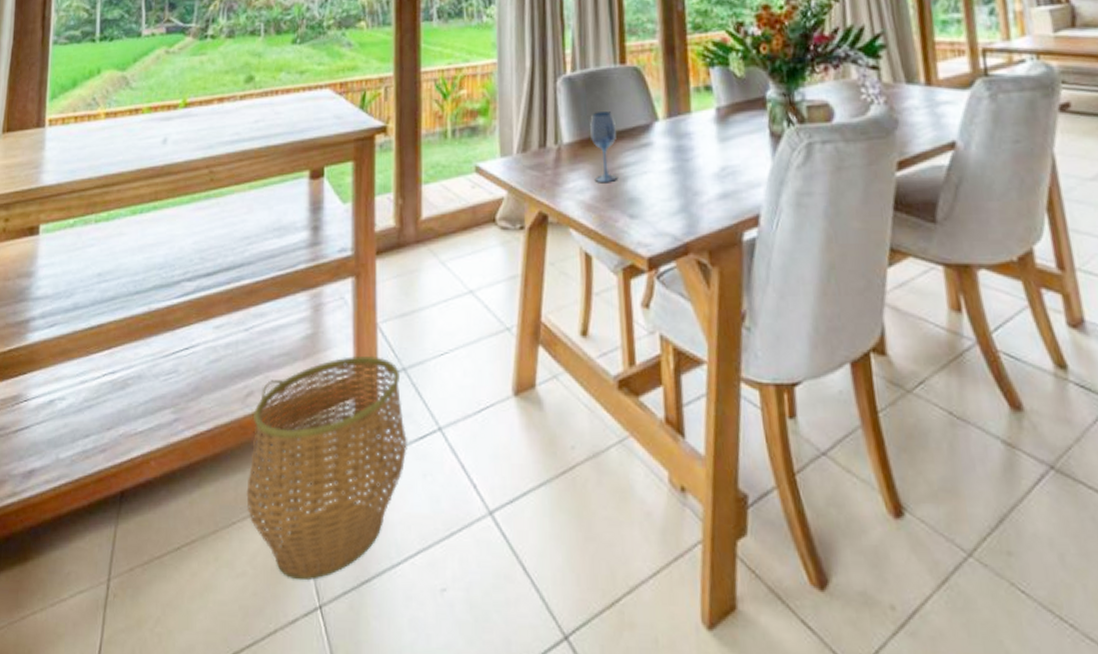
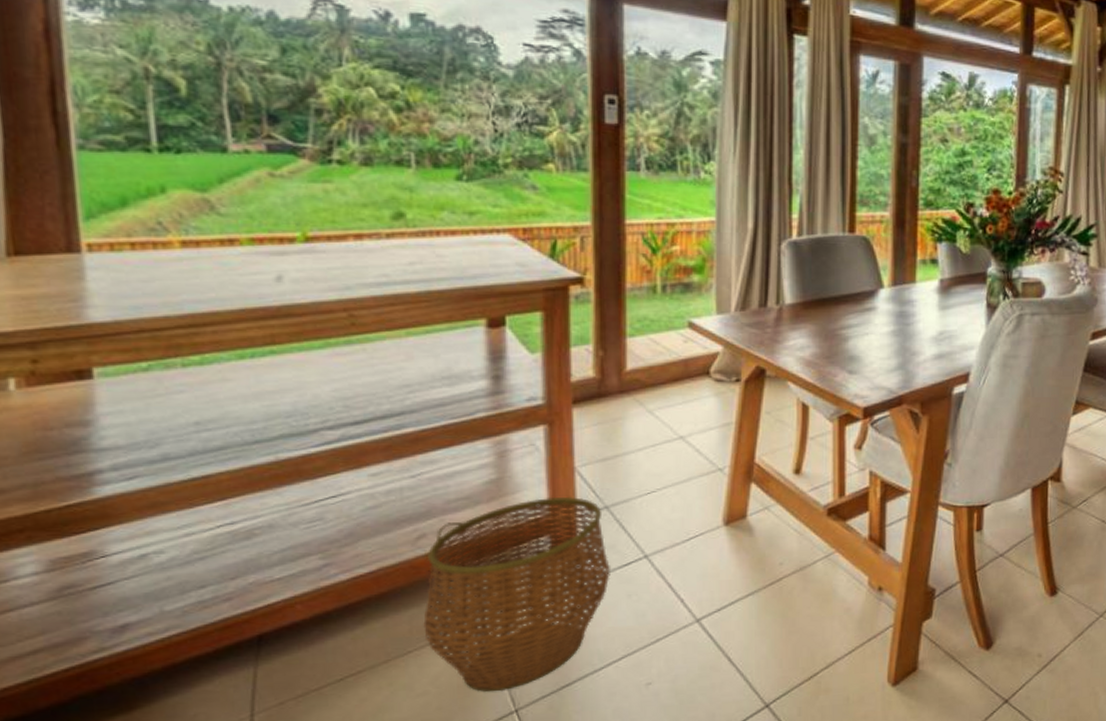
wineglass: present [590,111,617,183] -> none [814,276,840,342]

